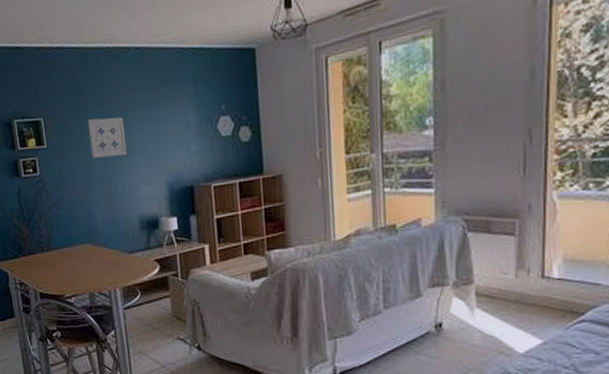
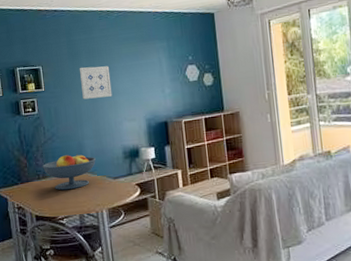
fruit bowl: none [46,223,109,265] -> present [42,154,97,191]

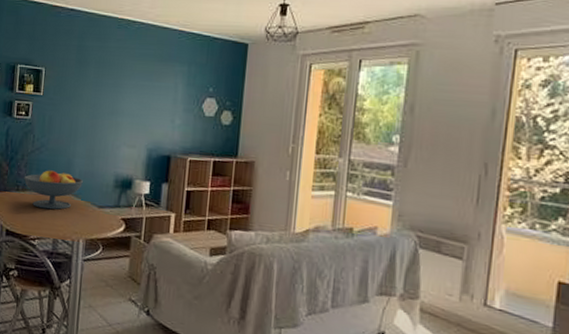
wall art: present [79,66,112,100] -> none [82,77,118,116]

